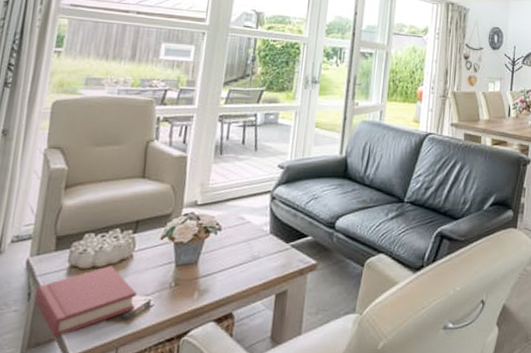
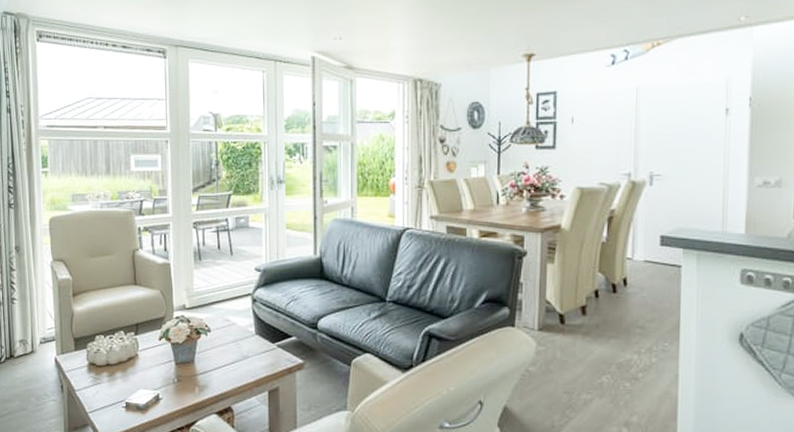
hardback book: present [34,266,137,338] -> none [66,363,147,424]

